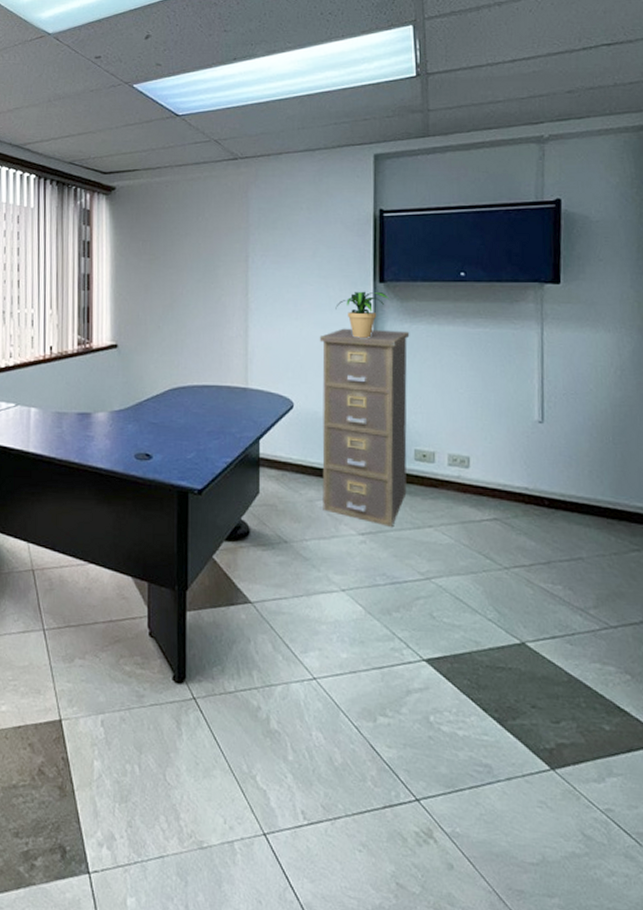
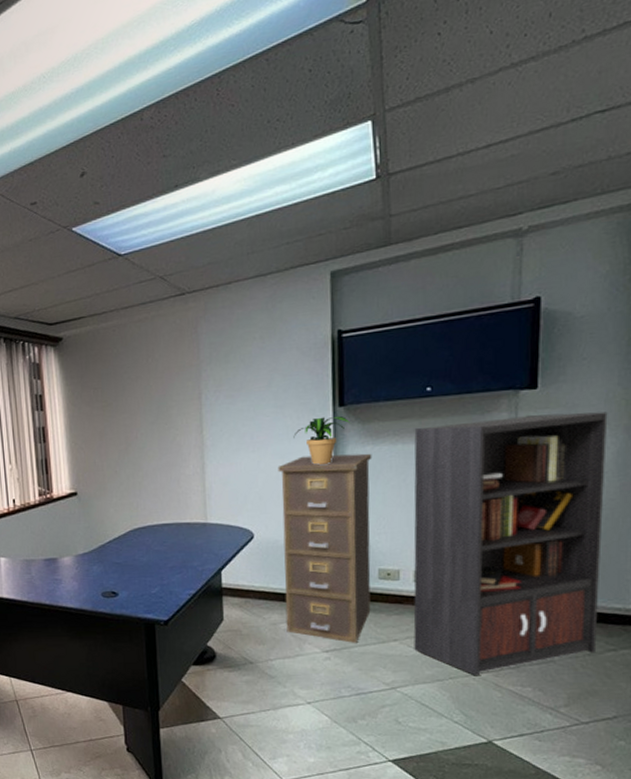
bookcase: none [448,309,623,571] -> present [413,411,608,676]

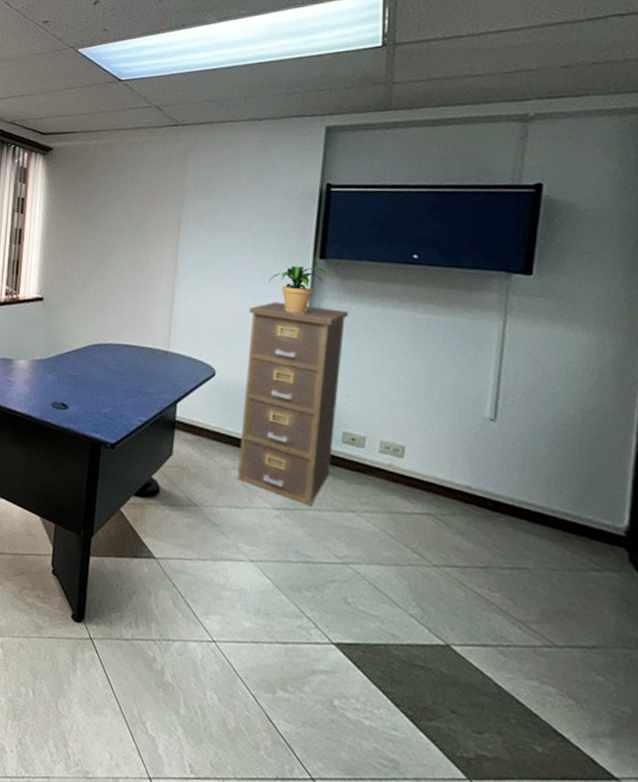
bookcase: present [413,411,608,676] -> none [373,293,608,570]

